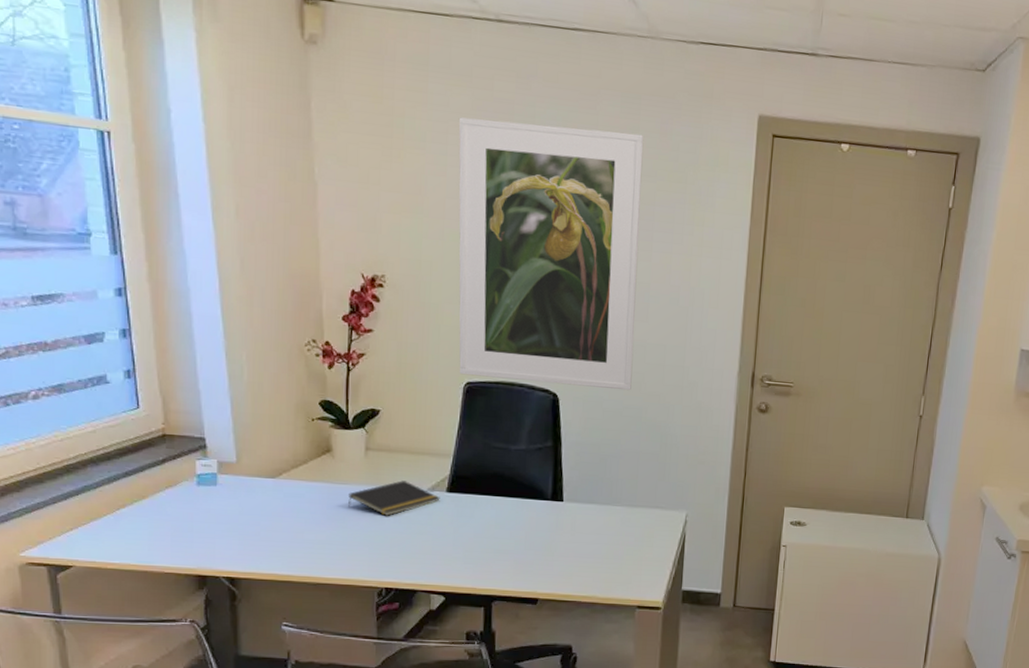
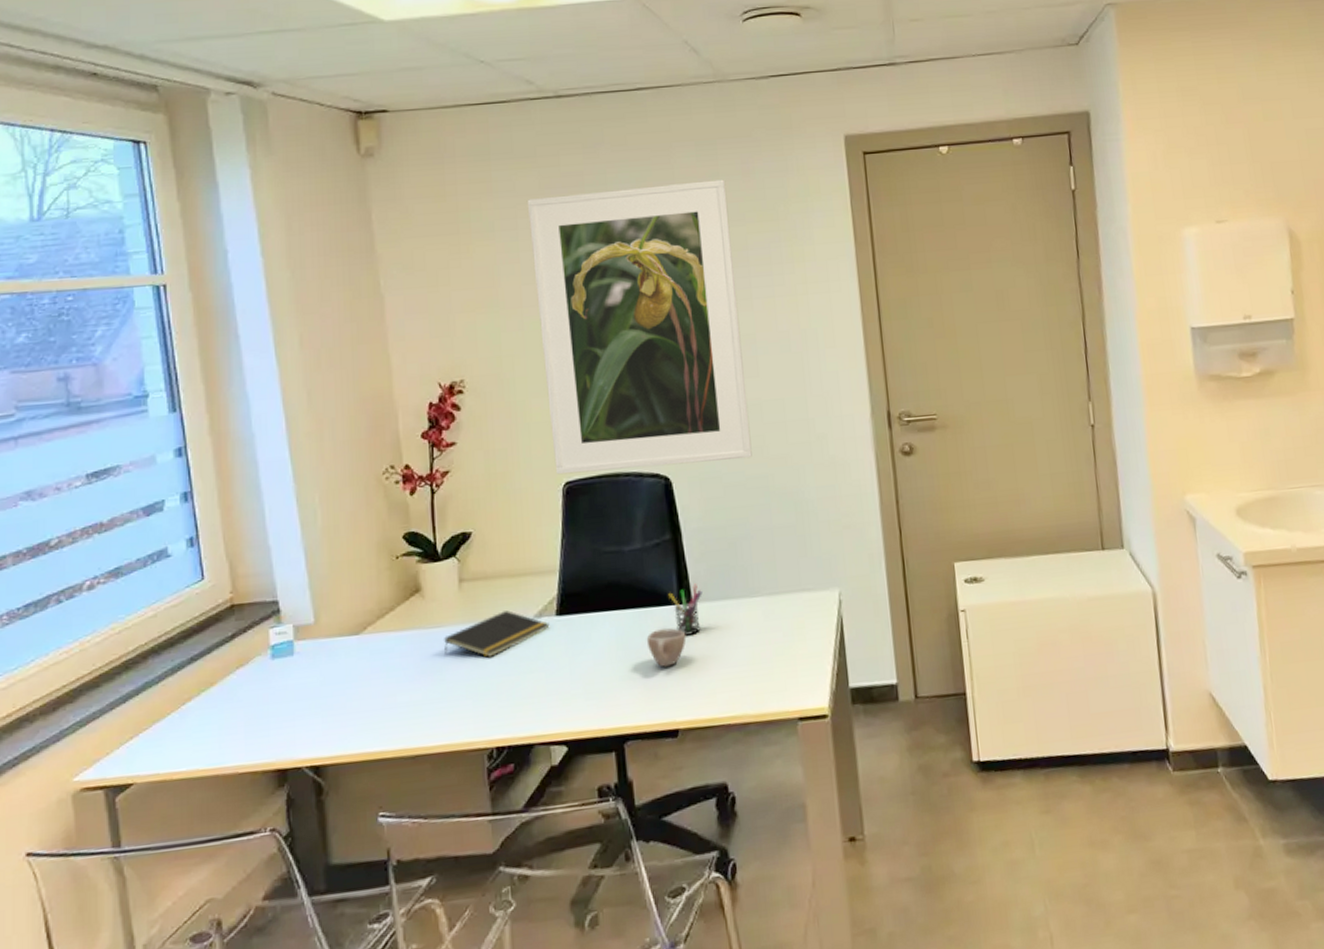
cup: none [520,518,554,549] -> present [646,628,687,667]
pen holder: none [543,486,573,528] -> present [668,583,702,637]

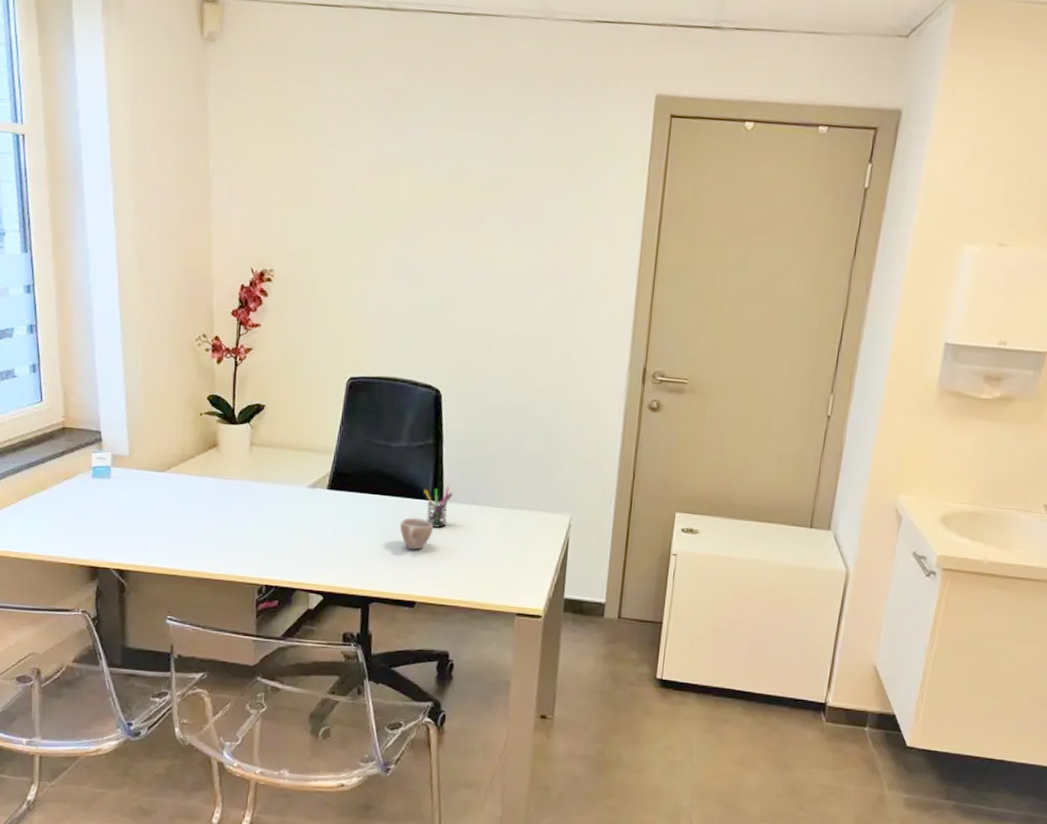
notepad: present [444,610,550,657] -> none [232,476,321,512]
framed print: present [527,179,752,475] -> none [342,108,535,387]

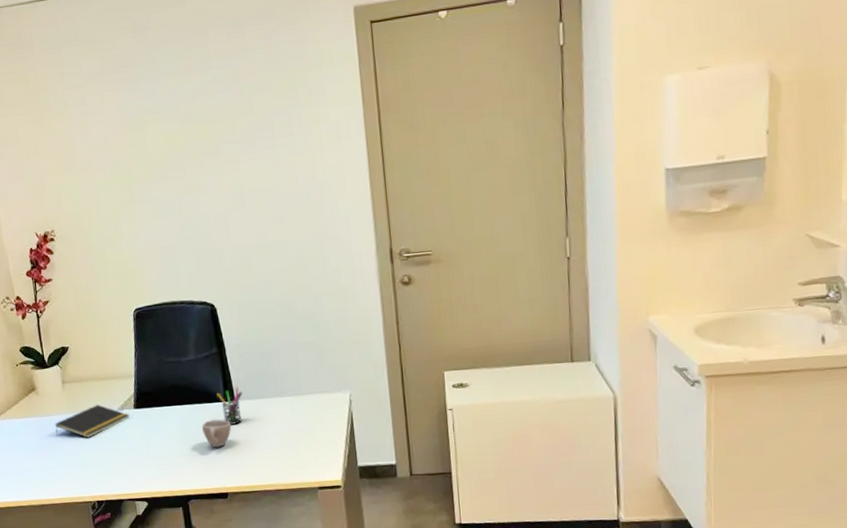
notepad: none [232,476,321,512] -> present [55,404,130,438]

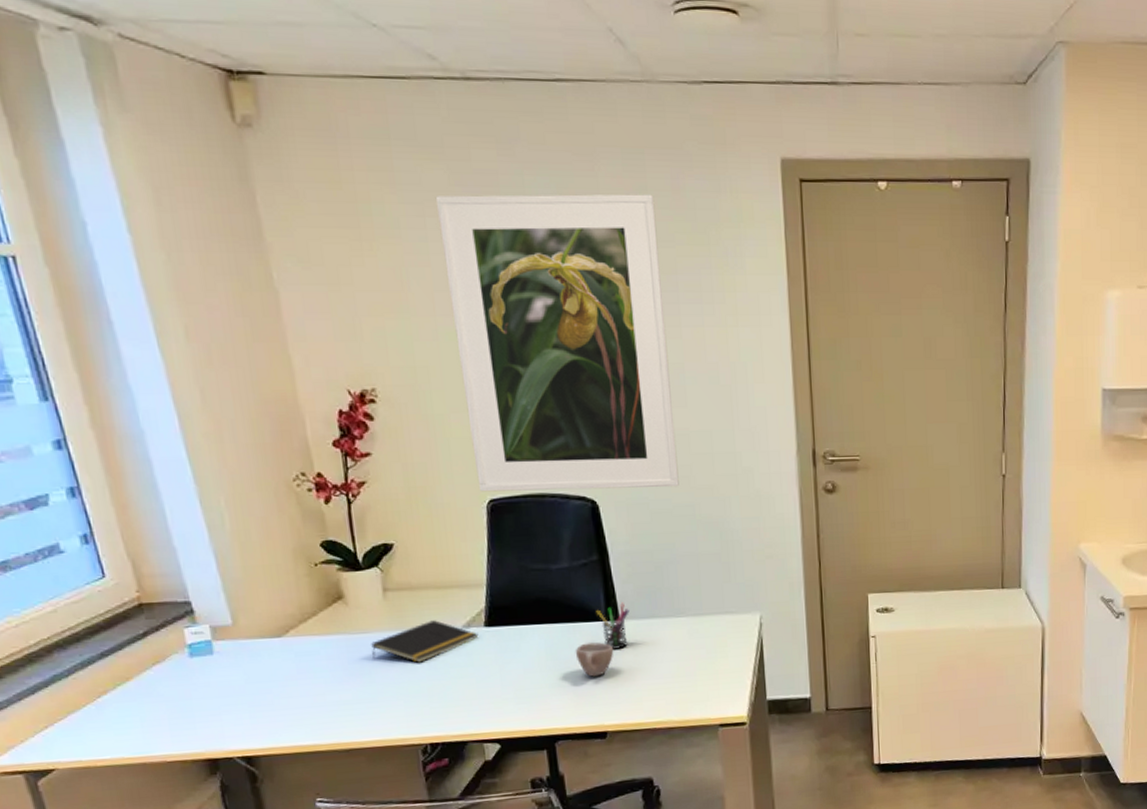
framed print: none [91,53,279,303] -> present [435,194,679,492]

